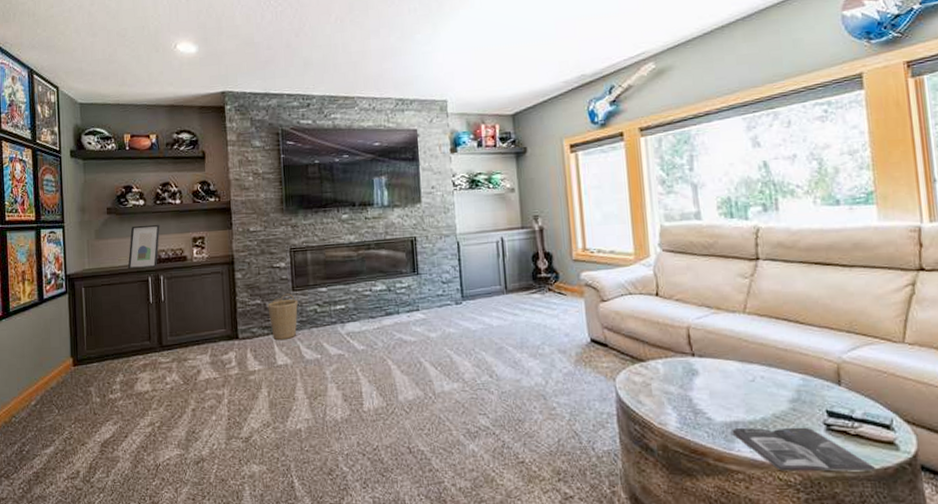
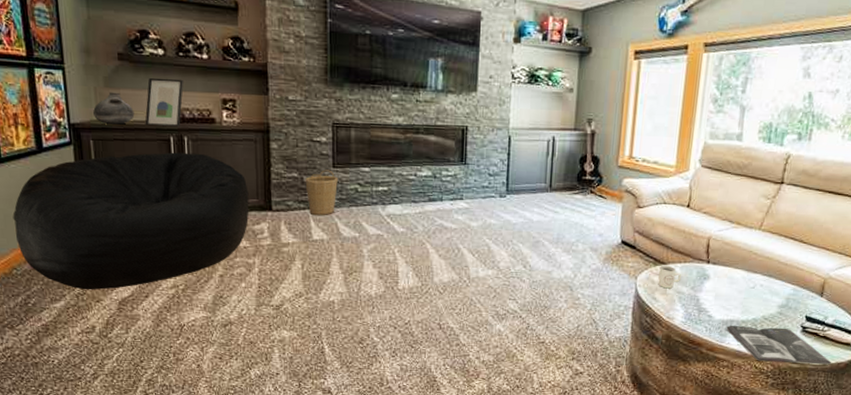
bean bag chair: none [15,290,218,434] -> present [12,152,249,290]
vase: none [86,242,119,272] -> present [93,92,135,125]
mug: none [638,362,666,390] -> present [658,265,682,289]

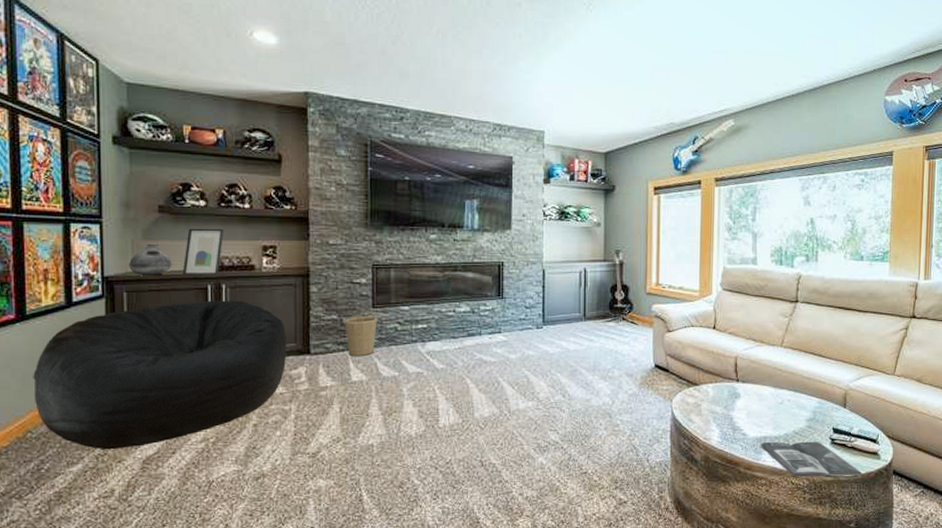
mug: present [658,265,682,289] -> none [692,386,714,410]

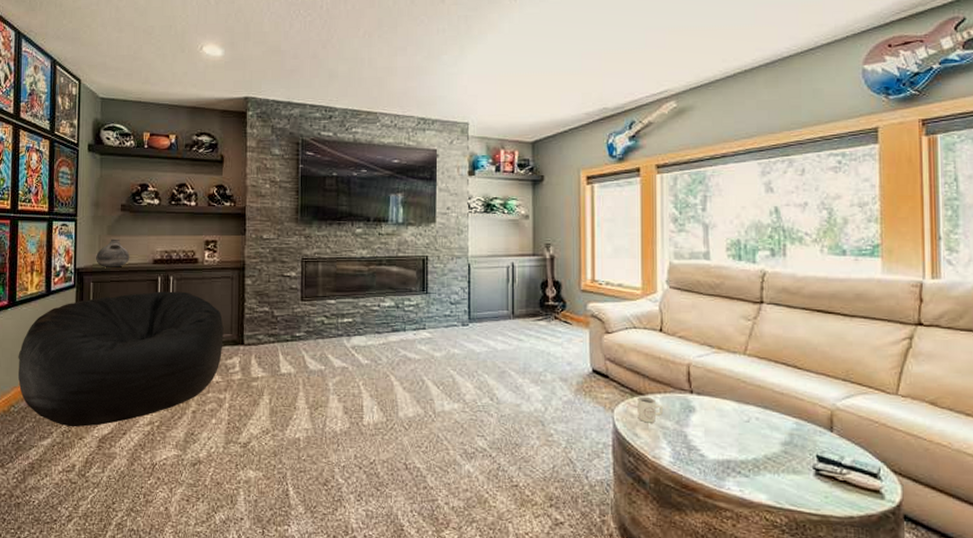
picture frame: present [182,228,225,275] -> none [138,224,174,268]
basket: present [344,310,377,357] -> none [275,303,305,349]
mug: none [692,386,714,410] -> present [637,396,664,423]
magazine: present [761,441,863,477] -> none [723,467,861,518]

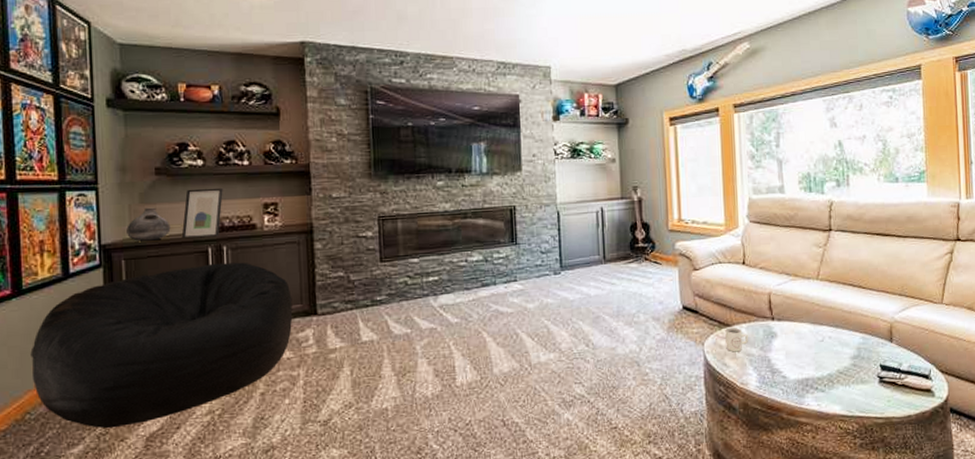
picture frame: none [138,224,174,268] -> present [181,187,224,239]

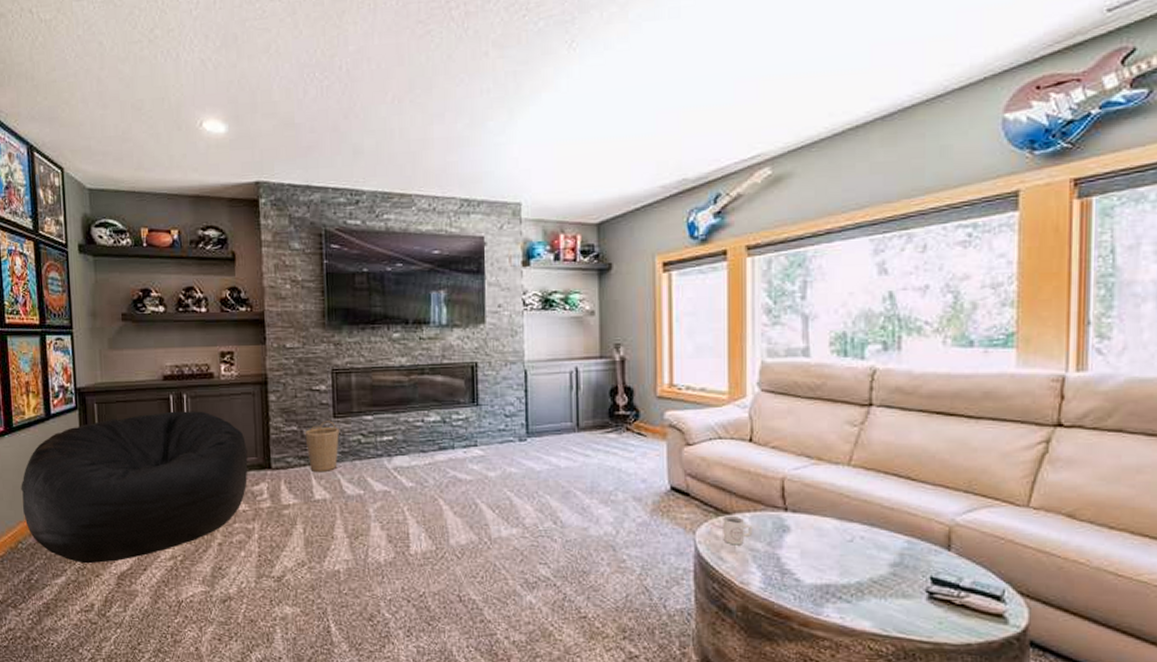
vase: present [126,207,171,241] -> none [98,353,136,386]
picture frame: present [181,187,224,239] -> none [146,335,184,385]
basket: none [351,265,386,316] -> present [305,420,339,473]

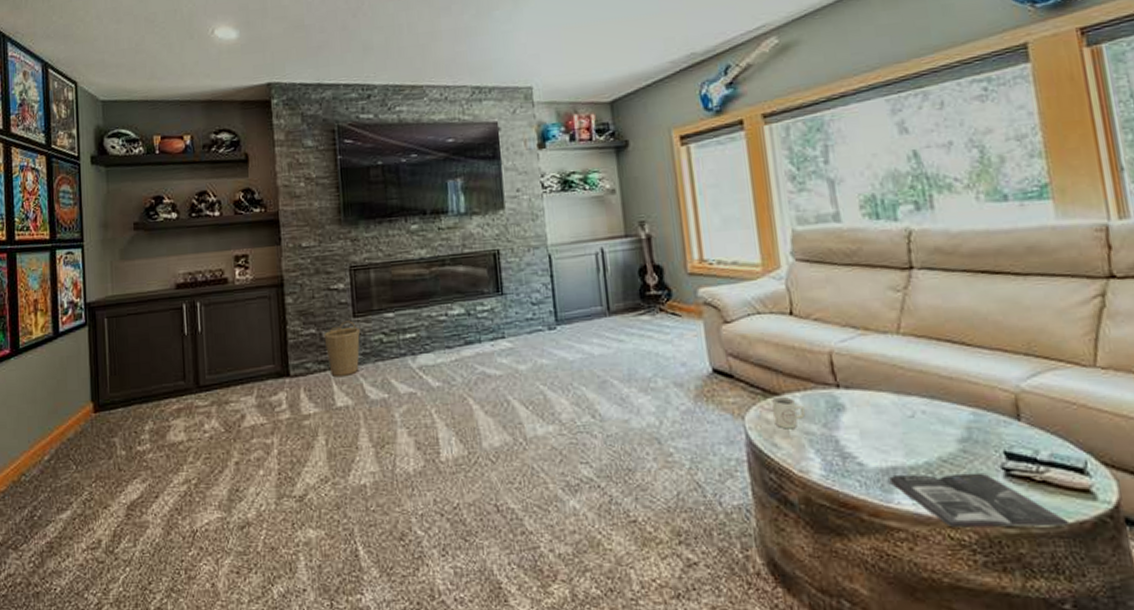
bean bag chair: present [21,411,248,564] -> none [26,319,265,495]
magazine: none [822,592,980,645] -> present [889,472,1070,528]

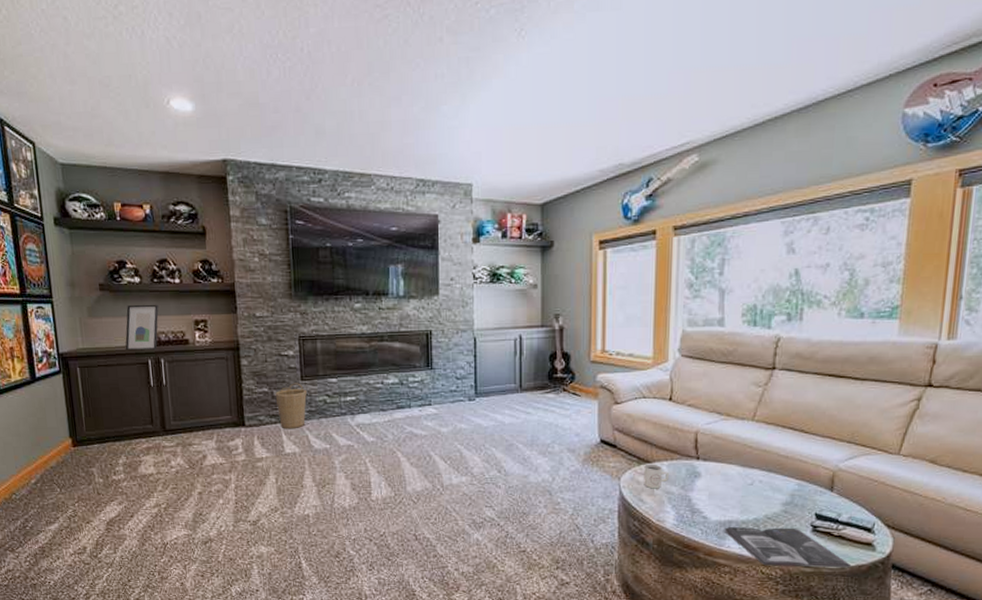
picture frame: none [158,240,197,295] -> present [125,304,159,351]

